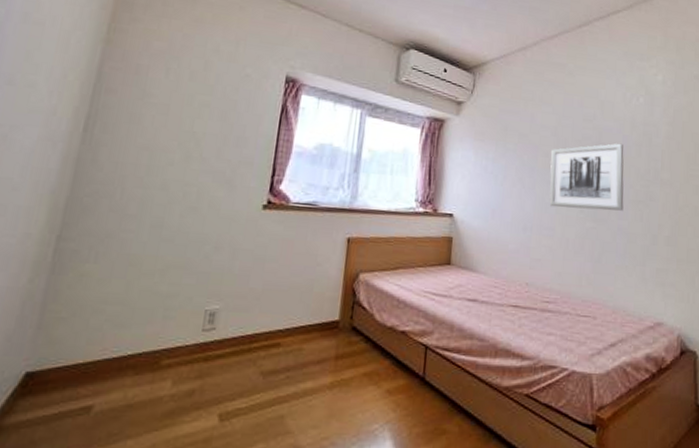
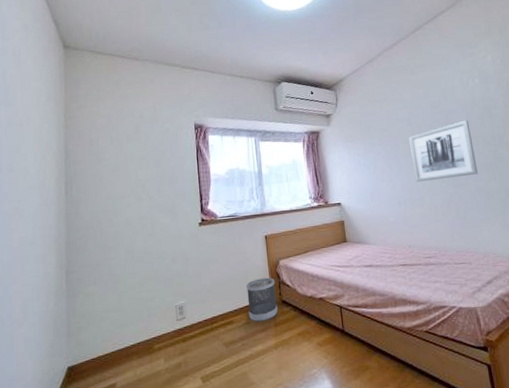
wastebasket: none [303,292,349,351] -> present [246,277,278,322]

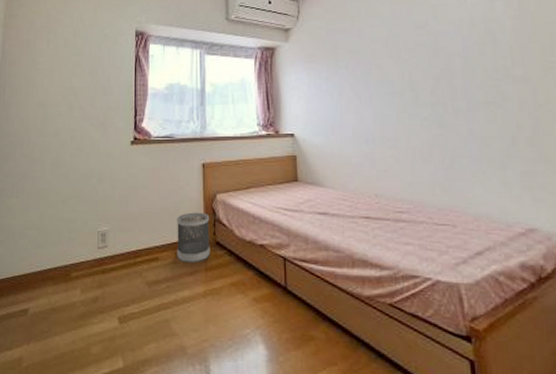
wall art: present [409,120,478,183] -> none [385,45,473,118]

